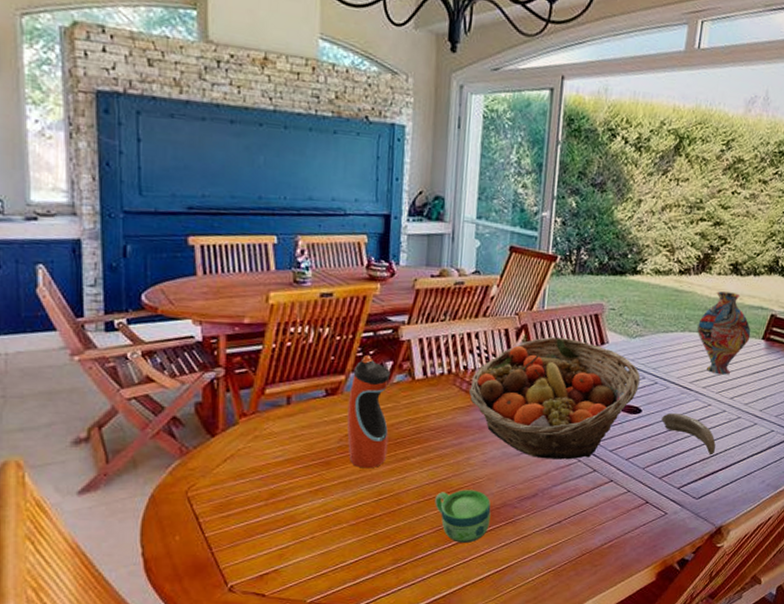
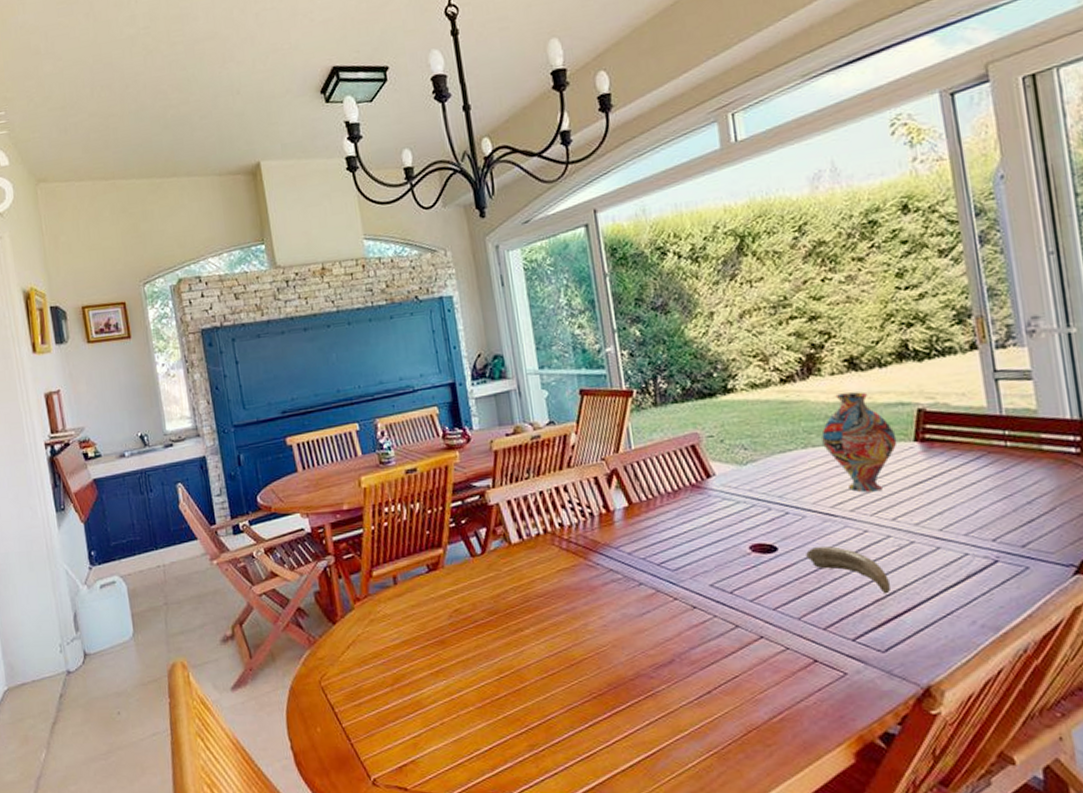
water bottle: present [346,355,391,469] -> none [450,525,500,645]
cup: present [435,490,491,543] -> none [559,660,627,723]
fruit basket: present [468,336,641,460] -> none [569,476,767,618]

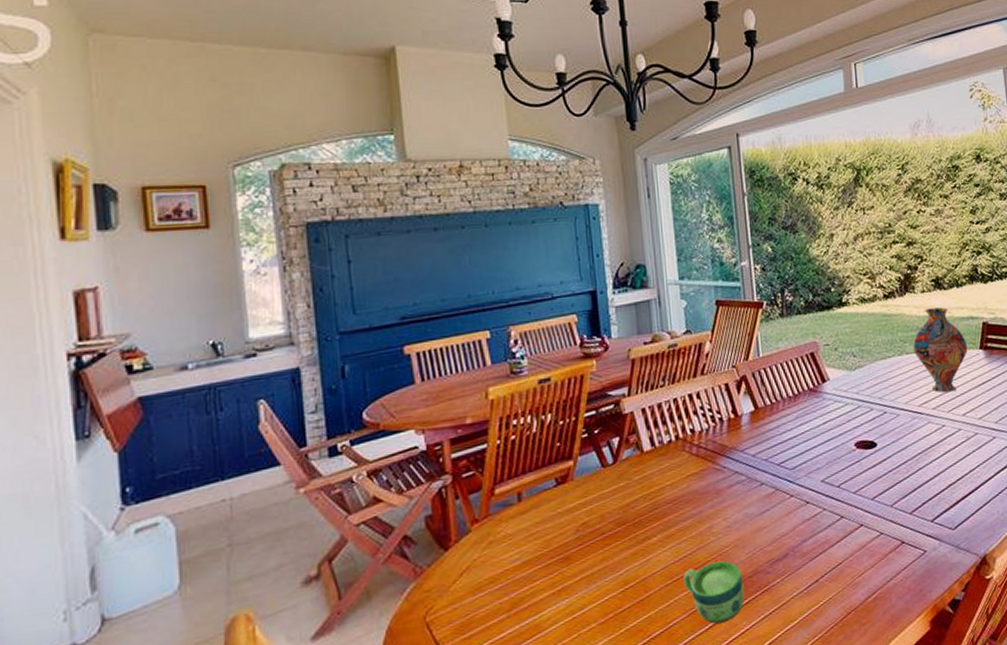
cup: none [559,660,627,723] -> present [683,560,745,624]
animal claw: present [806,546,892,595] -> none [899,440,961,479]

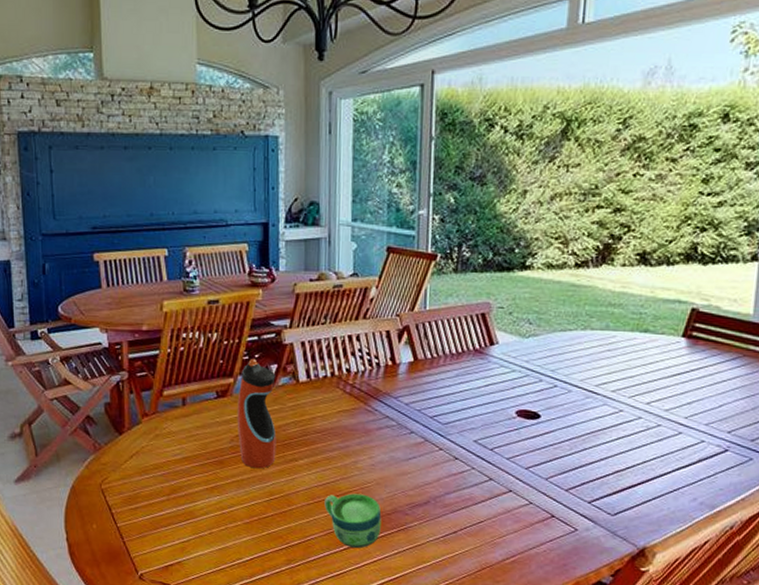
water bottle: none [579,435,627,558] -> present [237,359,277,469]
vase: present [913,307,968,393] -> none [601,284,668,377]

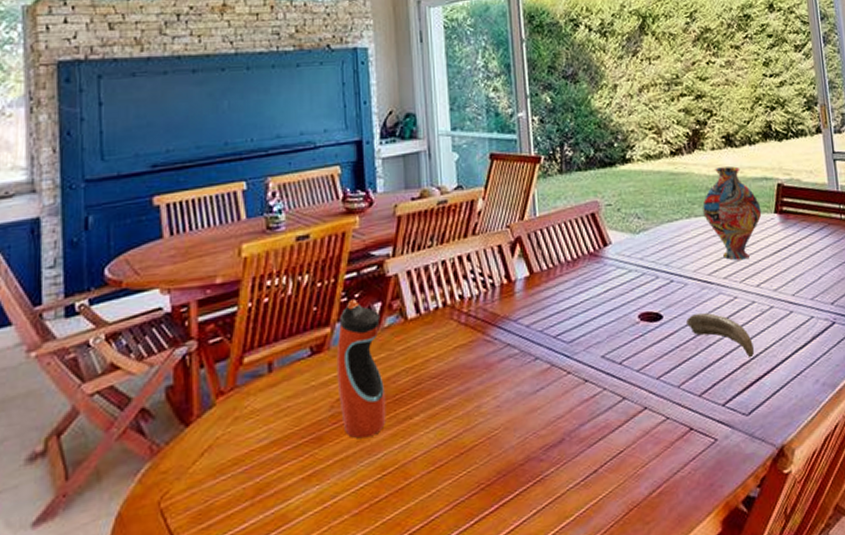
cup: present [324,493,382,548] -> none [447,445,515,519]
animal claw: none [564,419,632,467] -> present [687,313,755,358]
vase: none [601,284,668,377] -> present [703,166,762,261]

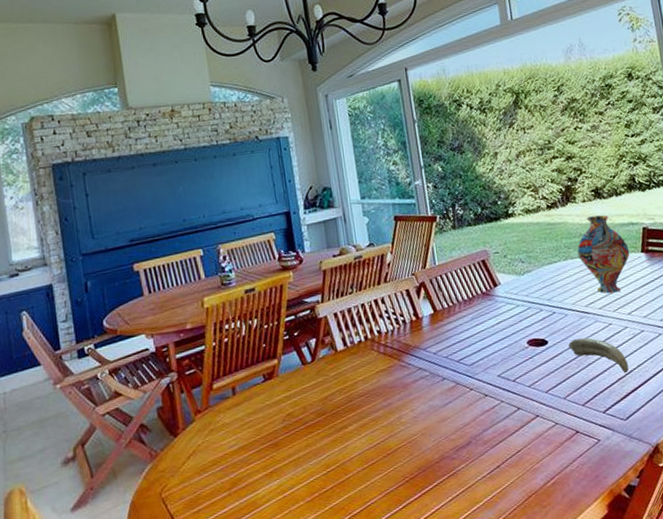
water bottle: present [336,299,386,439] -> none [283,337,327,445]

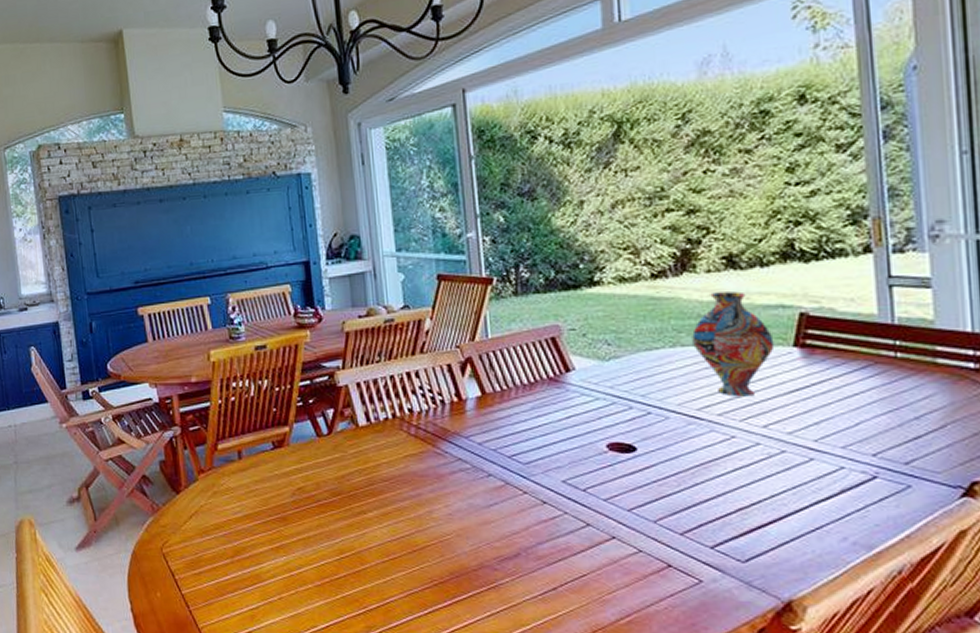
animal claw: present [568,337,629,374] -> none [667,450,757,504]

